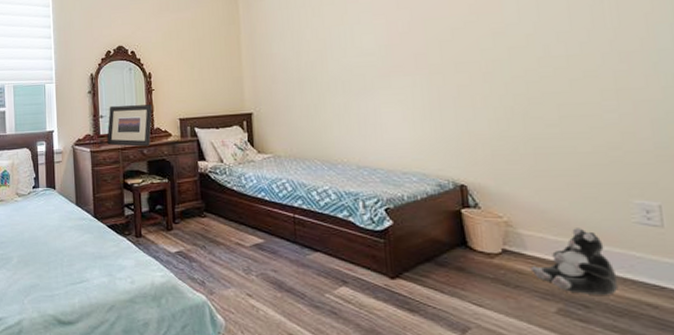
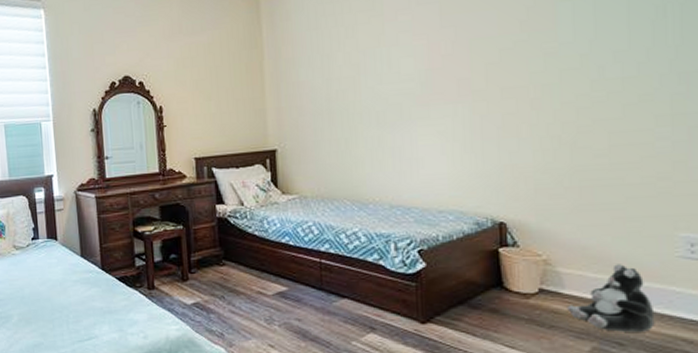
picture frame: present [107,104,152,146] -> none [113,143,164,190]

